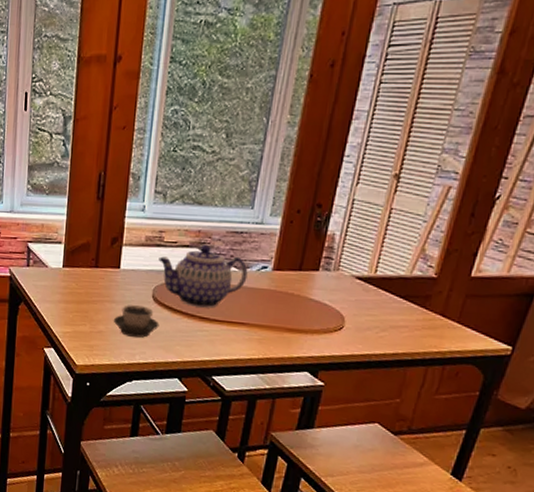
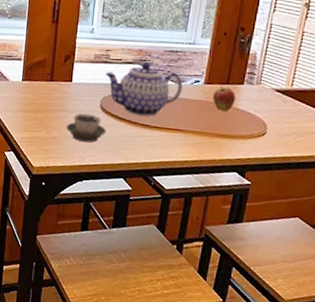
fruit: none [281,272,309,303] -> present [212,85,236,112]

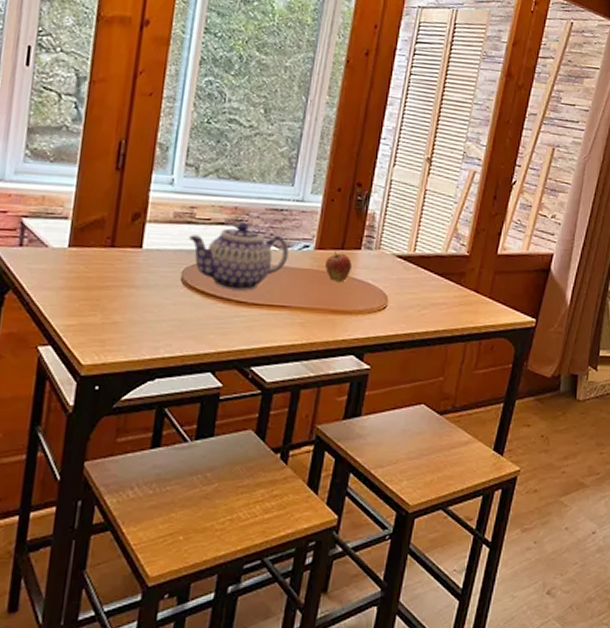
cup: present [66,113,107,143] -> none [132,290,190,329]

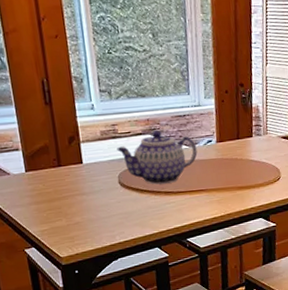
fruit: present [324,251,352,283] -> none [226,141,248,166]

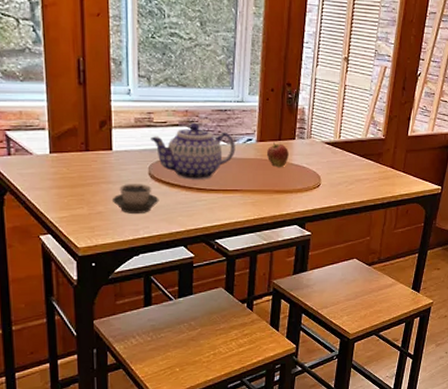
cup: none [87,192,131,222] -> present [111,184,159,215]
fruit: none [226,141,248,166] -> present [266,142,289,168]

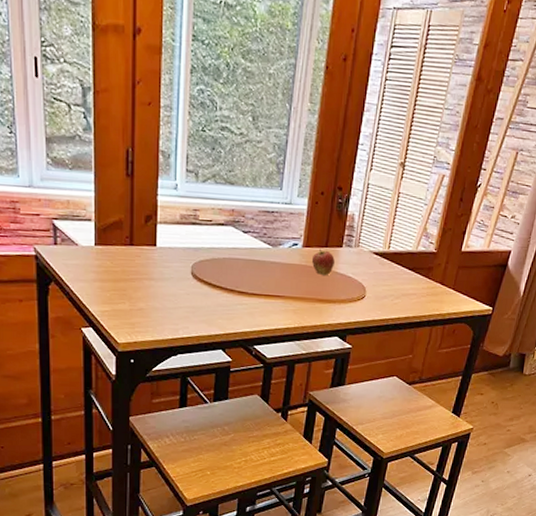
cup: present [111,184,159,215] -> none [153,282,200,314]
teapot: present [150,123,236,180] -> none [195,223,280,283]

